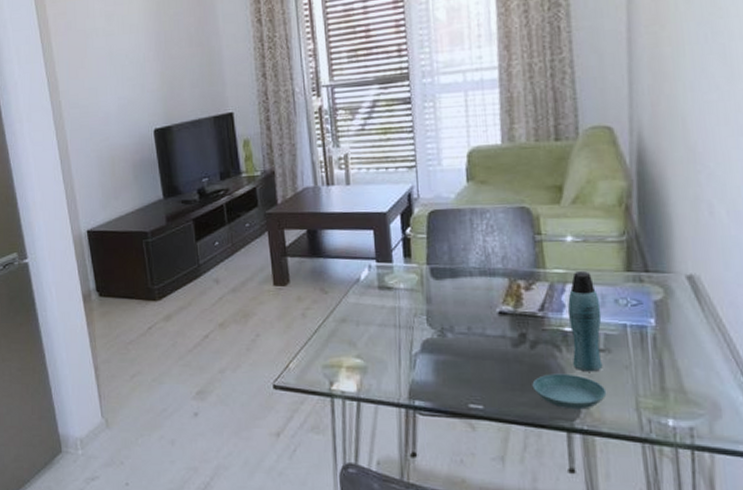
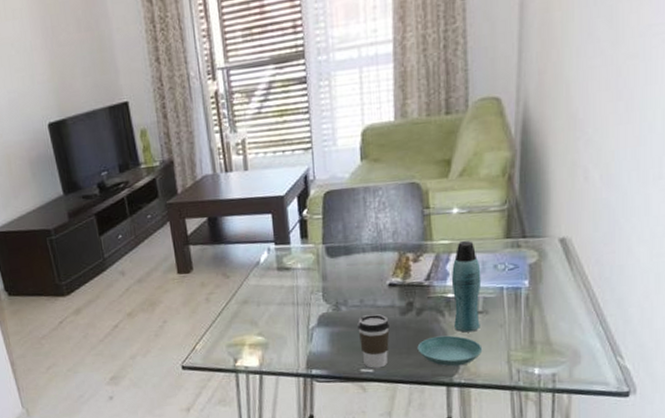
coffee cup: none [465,343,501,405] -> present [357,314,390,369]

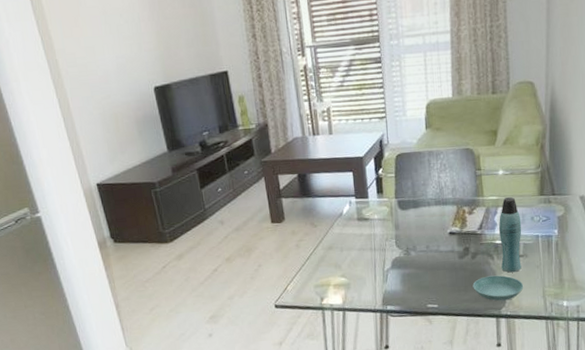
coffee cup: present [357,314,390,369] -> none [424,257,451,304]

